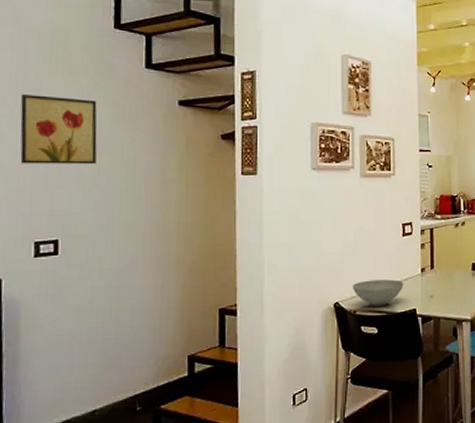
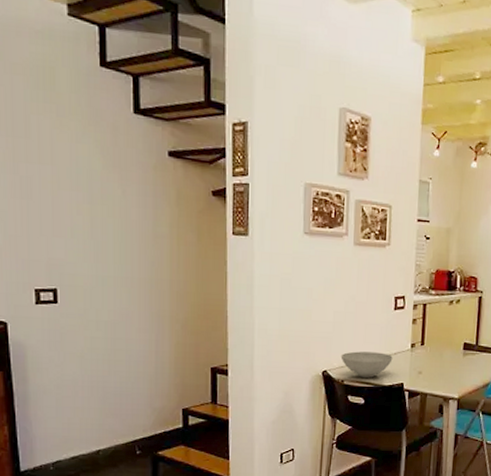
wall art: present [20,95,98,165] -> none [12,136,89,215]

